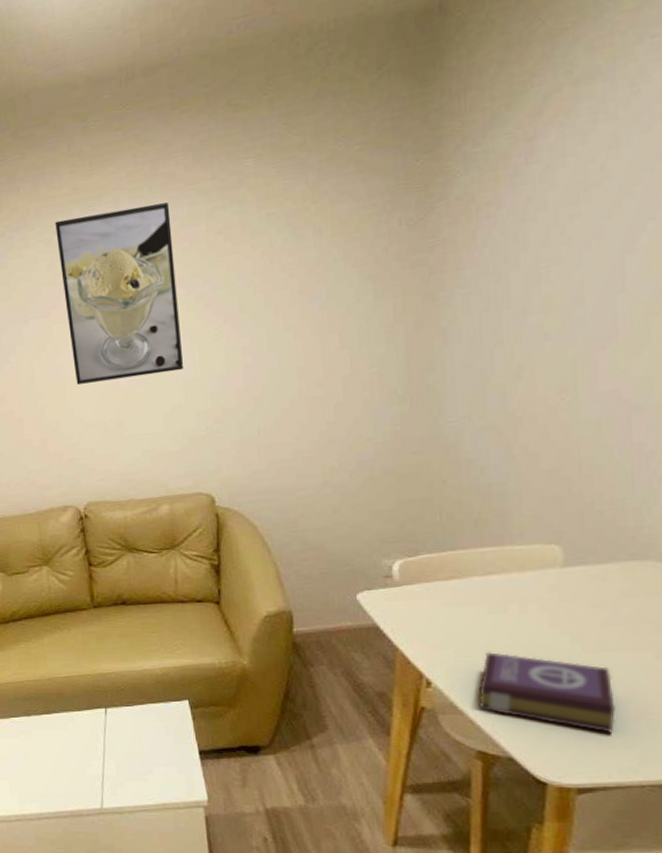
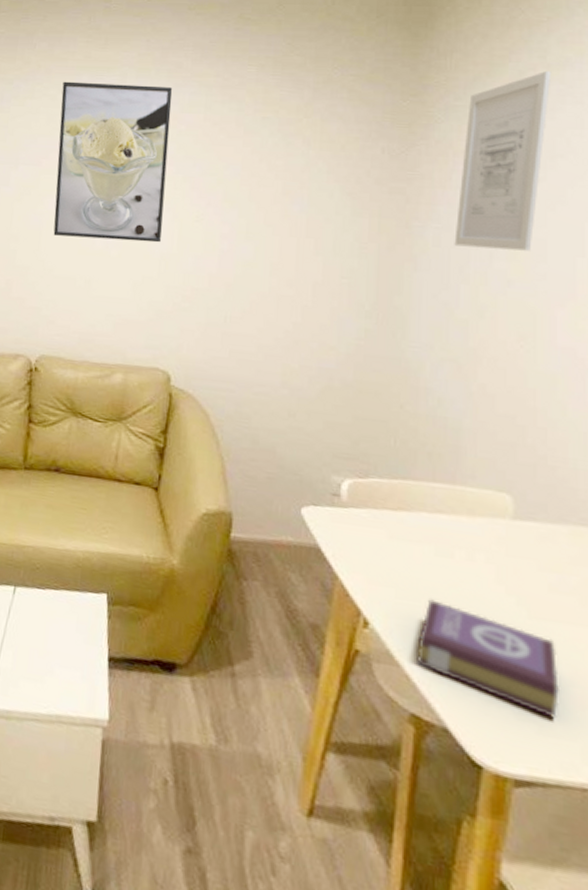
wall art: none [484,87,580,309] -> present [454,70,552,251]

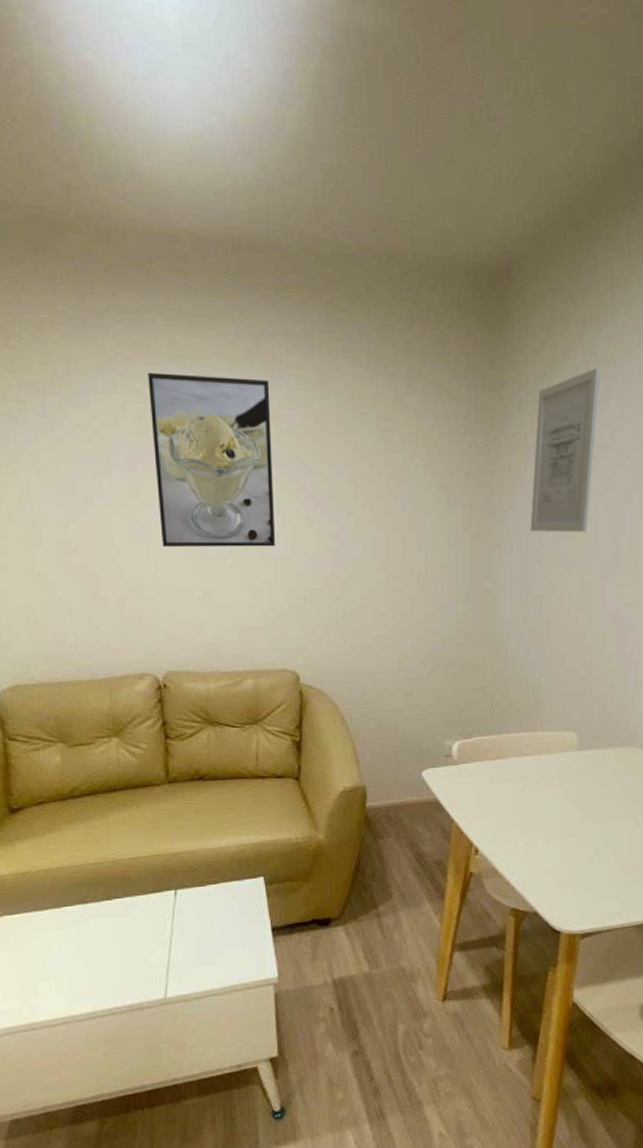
book: present [417,599,559,719] -> none [514,822,608,887]

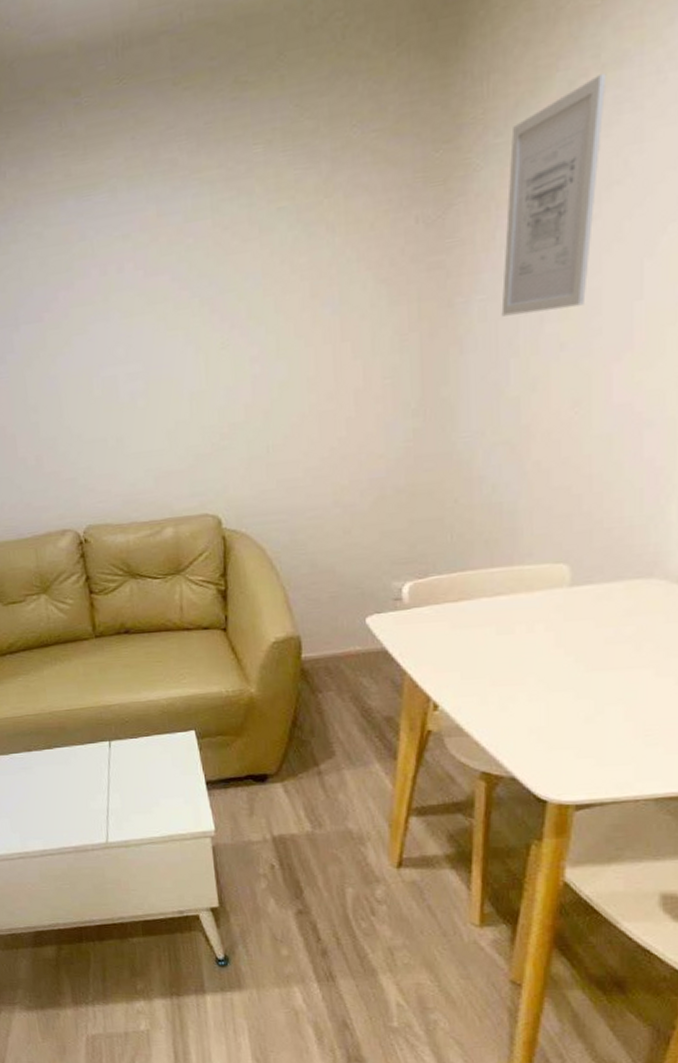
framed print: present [148,372,276,547] -> none [46,193,189,397]

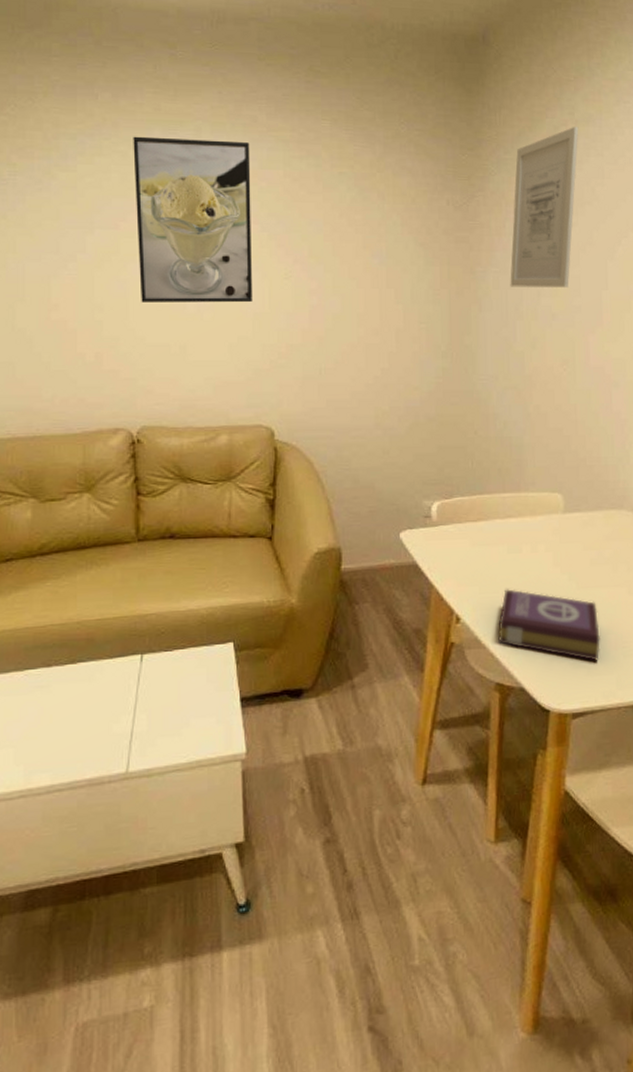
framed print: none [46,193,189,397] -> present [133,136,253,303]
book: none [484,674,615,750] -> present [498,589,600,661]

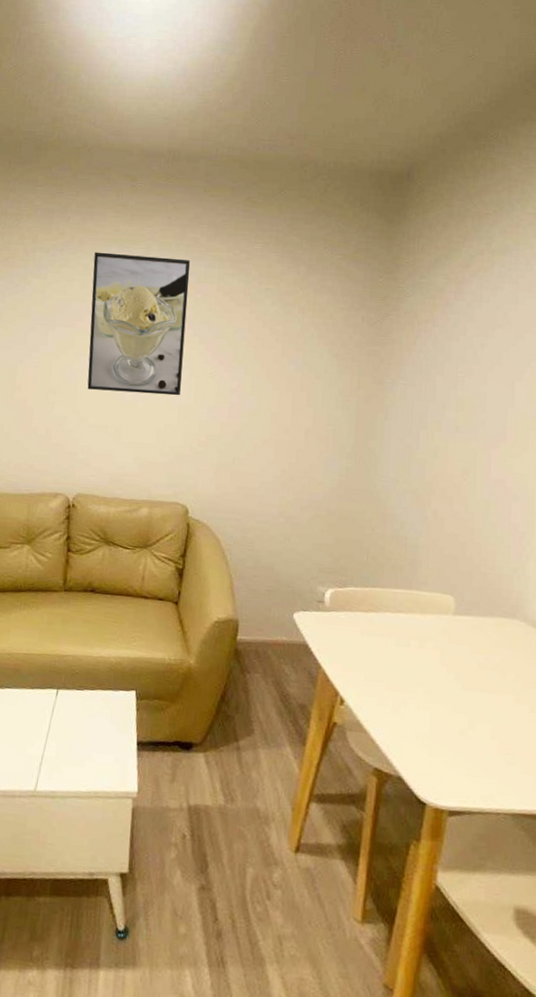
book: present [498,589,600,661] -> none [380,680,483,763]
wall art: present [510,126,579,288] -> none [416,255,495,403]

